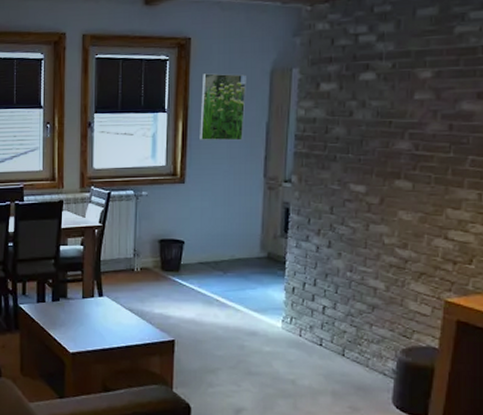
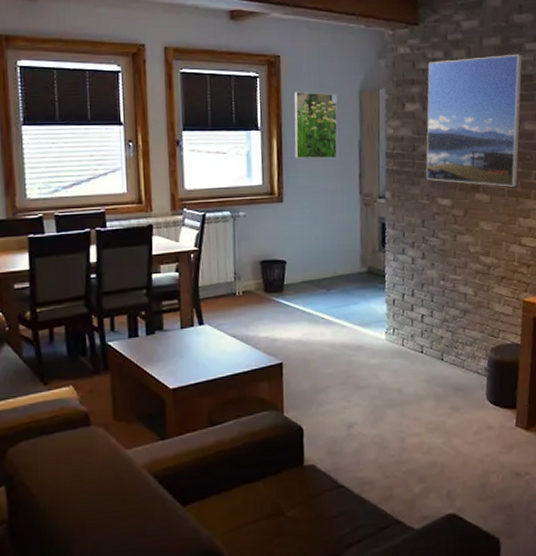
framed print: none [339,24,465,174] -> present [426,54,523,187]

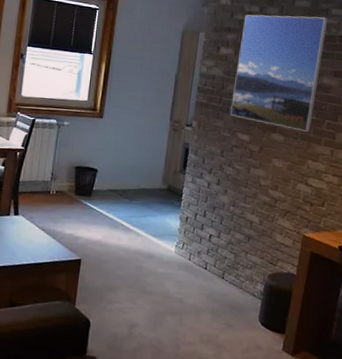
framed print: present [294,92,338,159] -> none [119,25,162,87]

